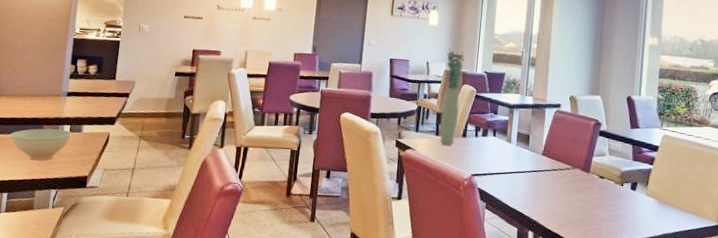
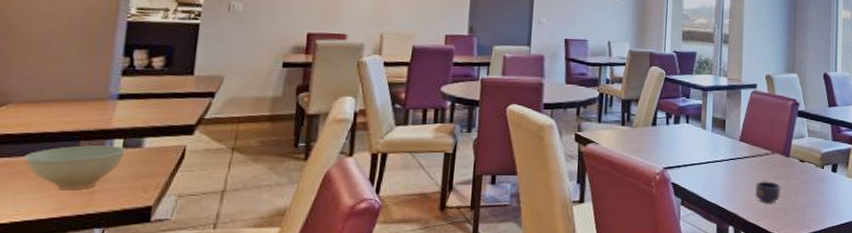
vase: present [440,48,464,147] -> none [626,26,651,138]
mug: none [554,192,580,214] -> present [754,180,781,203]

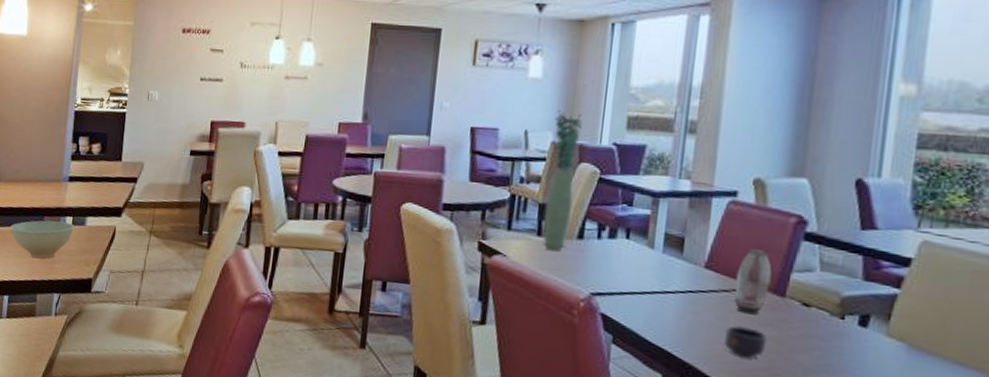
vase: none [626,26,651,138] -> present [543,110,582,253]
vase: none [759,125,781,172] -> present [734,249,772,315]

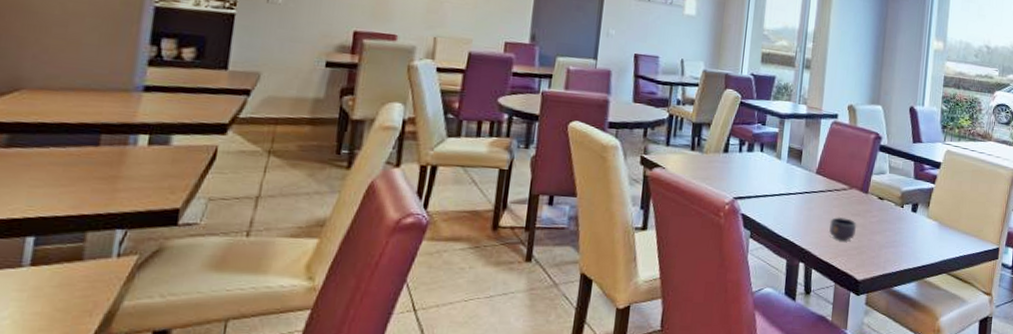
bowl: present [9,220,74,259] -> none [38,139,151,188]
vase: present [543,110,582,253] -> none [696,44,728,165]
vase: present [734,249,772,315] -> none [836,158,860,208]

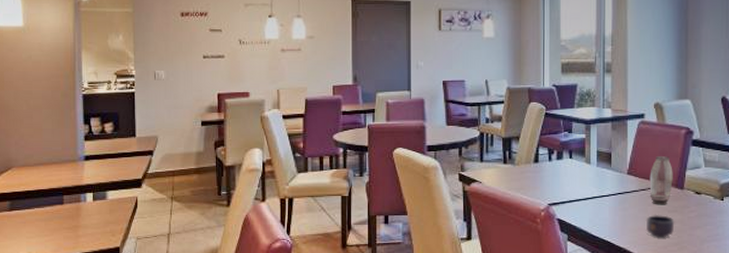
vase: none [836,158,860,208] -> present [649,156,673,205]

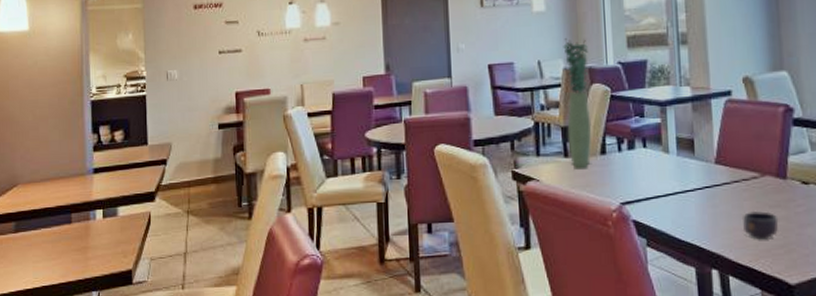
vase: none [507,62,528,176] -> present [563,38,593,171]
vase: present [649,156,673,205] -> none [743,140,773,200]

